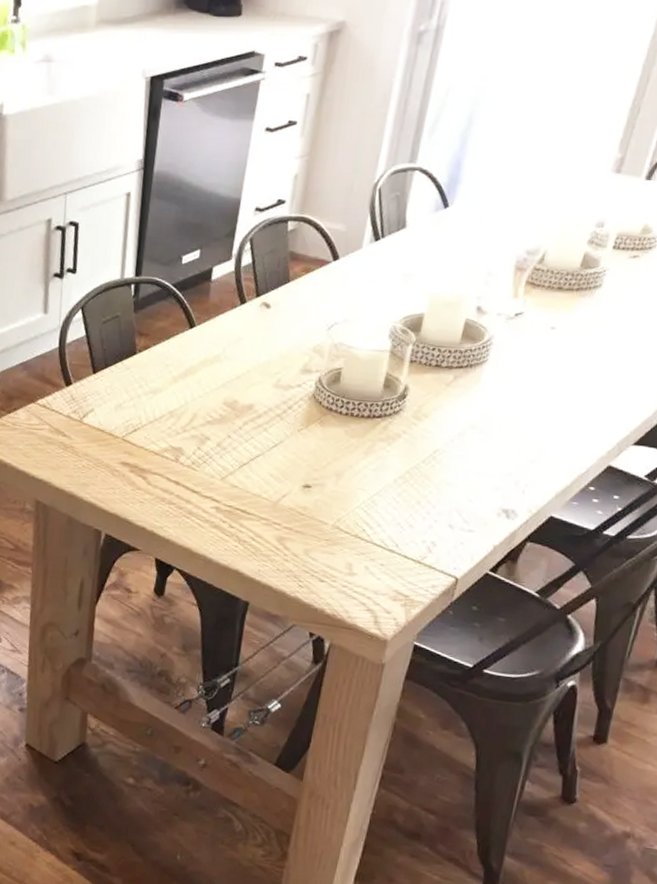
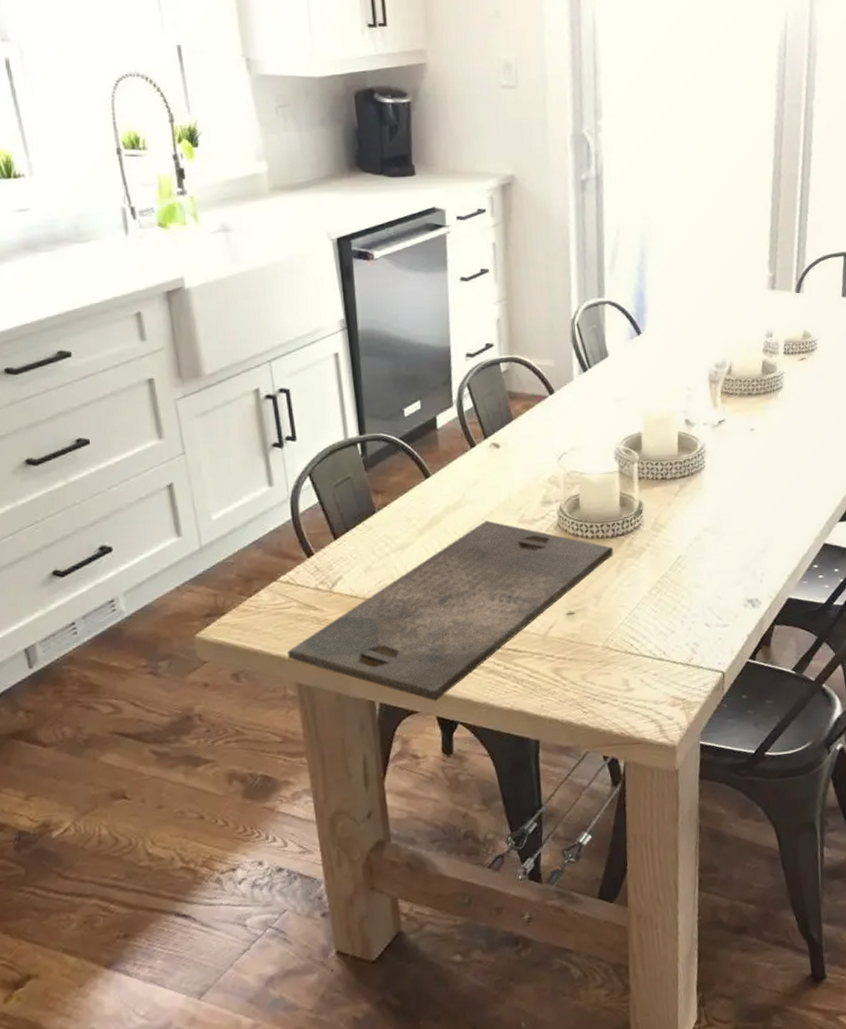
cutting board: none [32,379,366,543] -> present [288,521,613,701]

